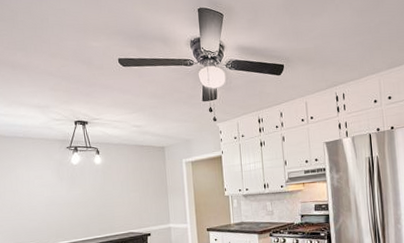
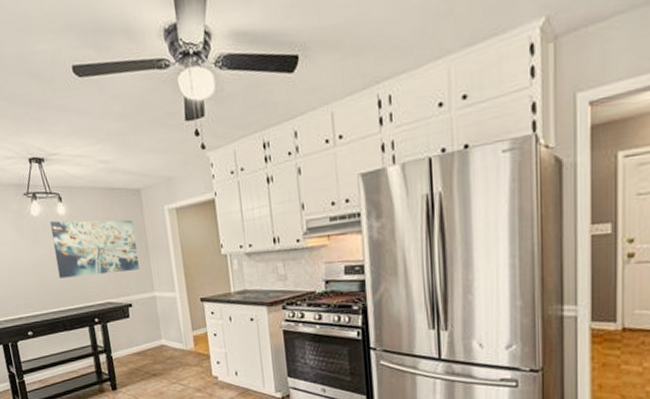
wall art: none [87,168,159,214] -> present [50,219,139,279]

